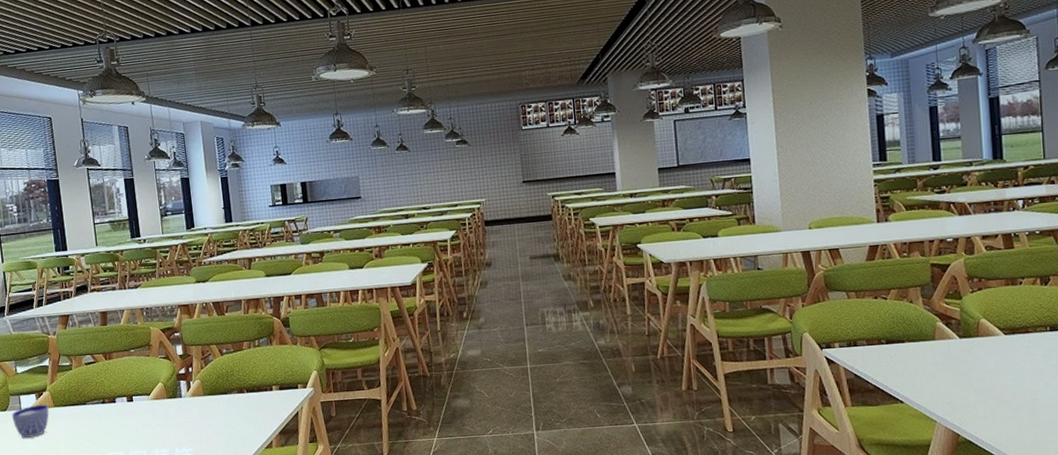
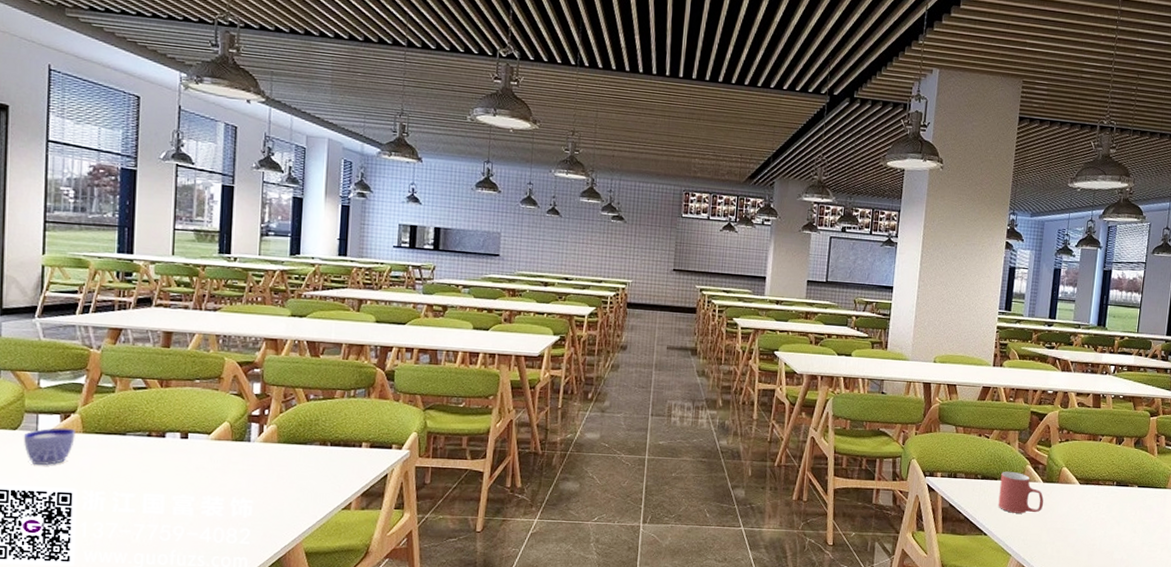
mug: none [908,331,965,376] -> present [998,471,1044,514]

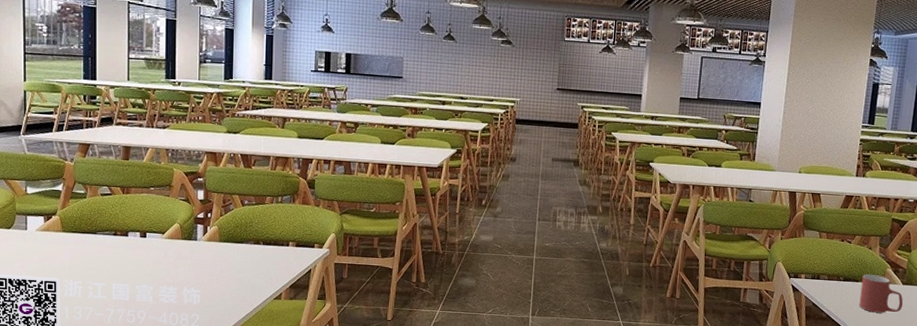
cup: present [23,427,75,466] -> none [15,227,56,259]

